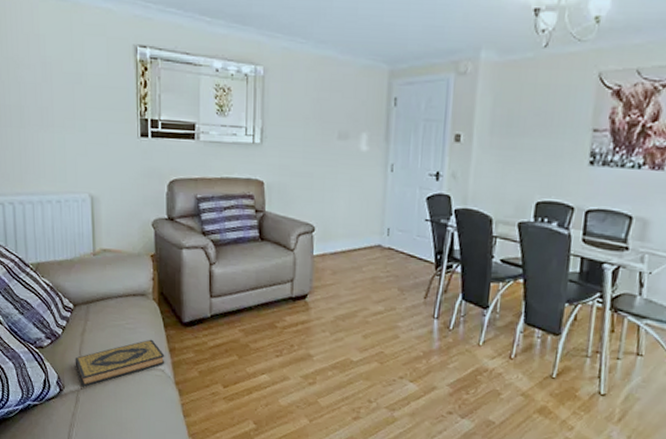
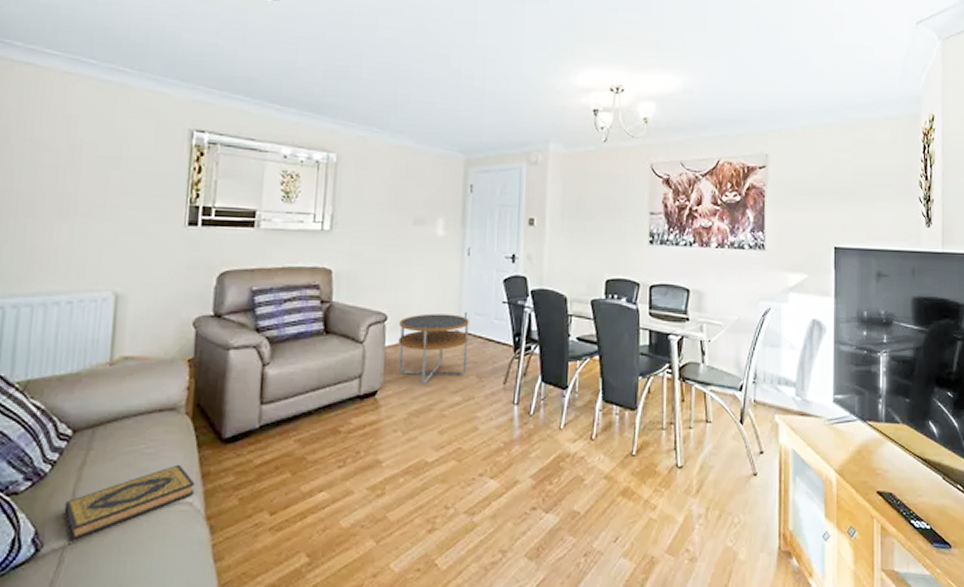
side table: none [325,227,392,294] -> present [398,313,469,386]

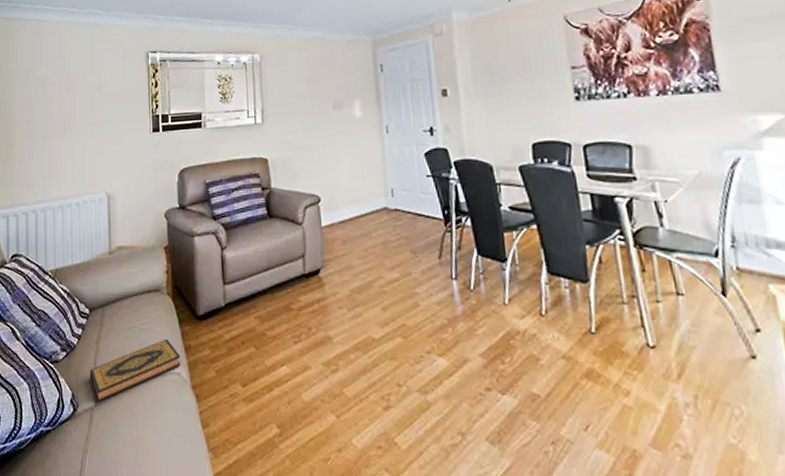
side table: present [398,313,469,386] -> none [332,191,401,263]

